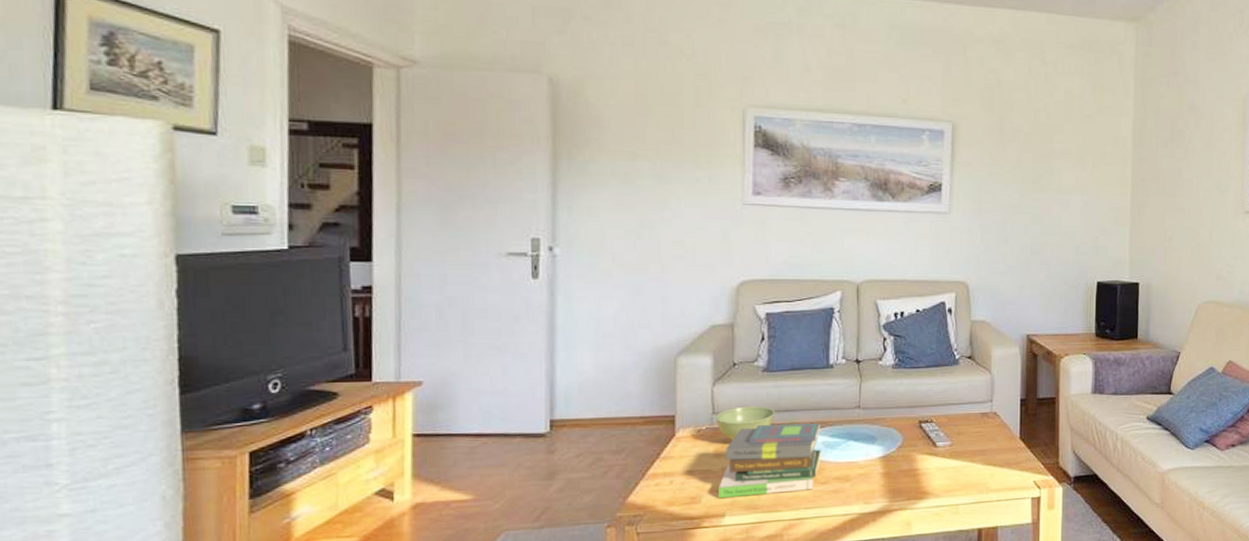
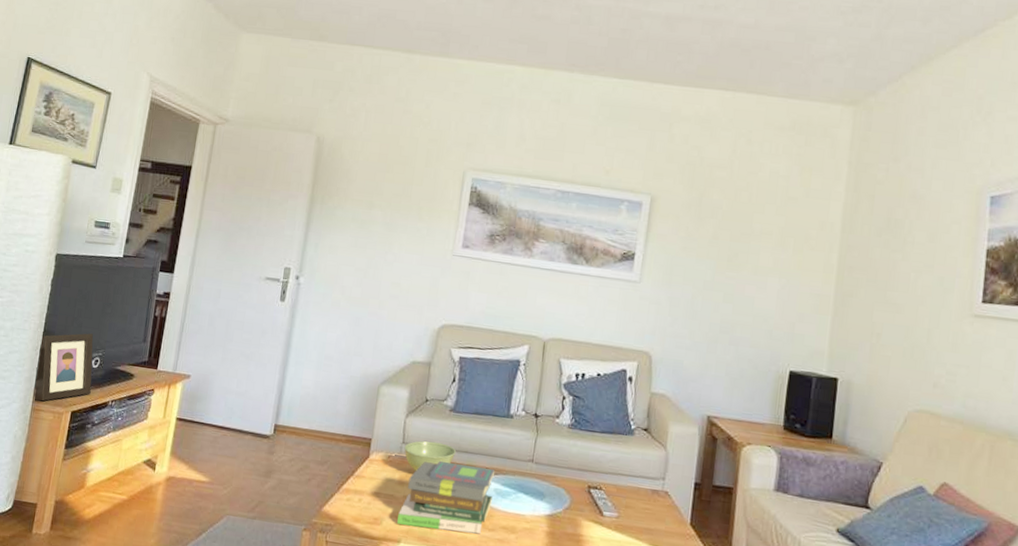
picture frame: none [177,351,275,448] -> present [34,333,94,402]

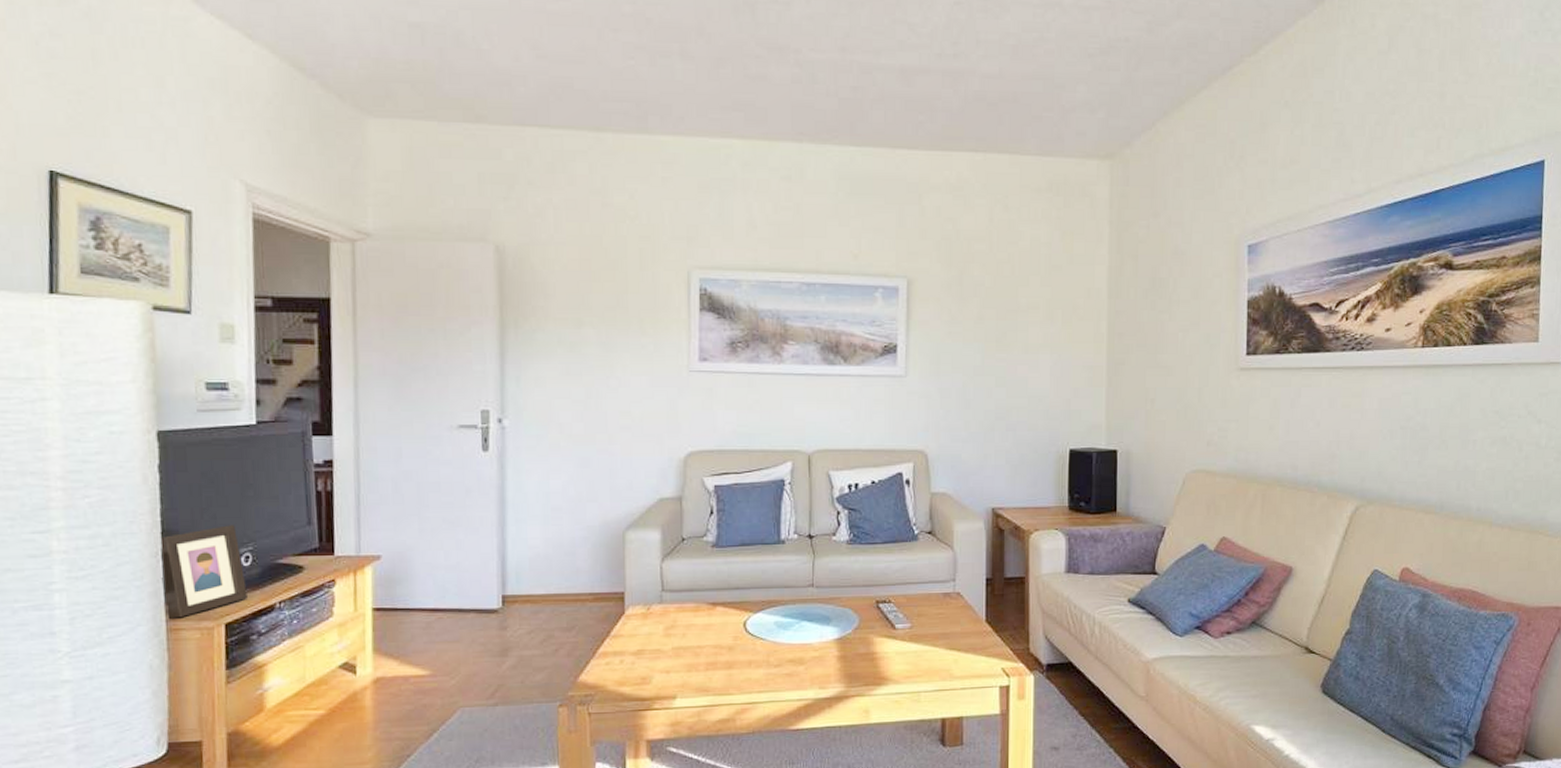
books: present [397,461,494,535] -> none [669,602,774,680]
bowl: present [404,441,457,472] -> none [665,583,726,620]

